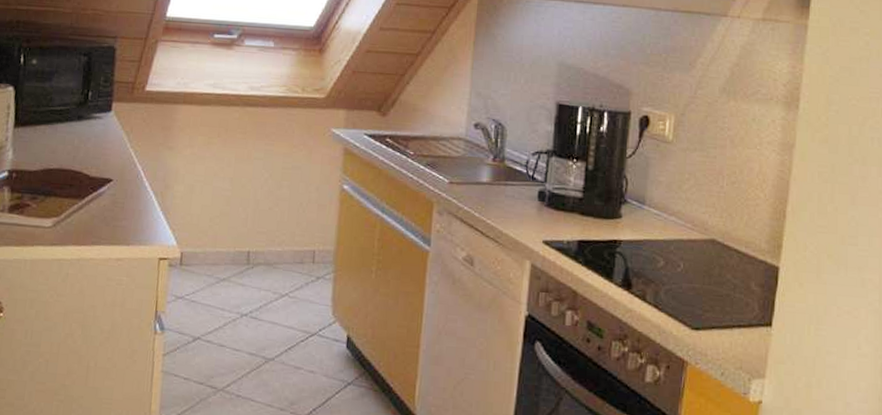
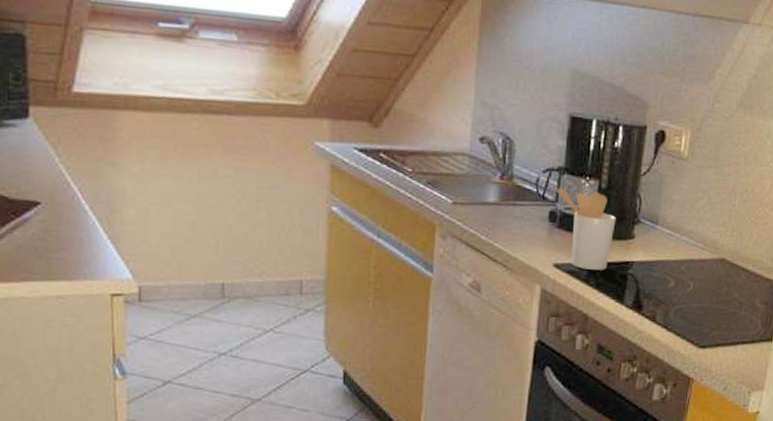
utensil holder: none [546,169,603,248] -> present [557,187,616,270]

